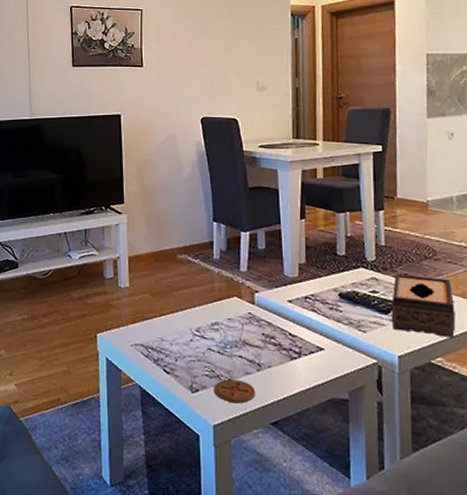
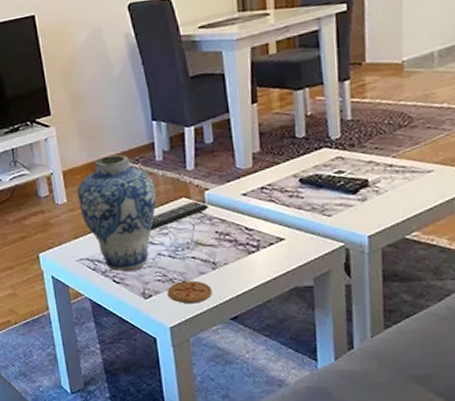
vase: none [139,248,211,364] -> present [76,155,157,272]
remote control: none [202,301,257,324] -> present [149,201,208,230]
tissue box: present [391,273,456,338] -> none [359,146,435,210]

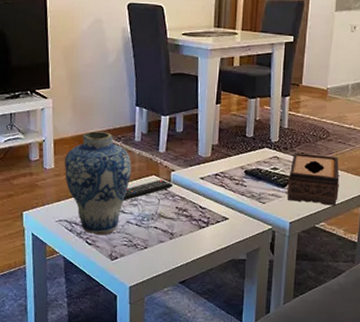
coaster: present [167,280,213,304] -> none [130,247,168,267]
tissue box: none [359,146,435,210] -> present [287,152,340,206]

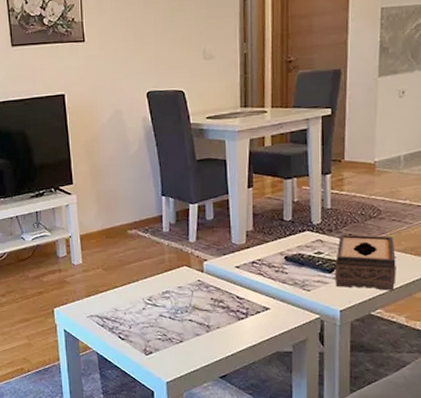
vase: present [64,131,132,236] -> none [91,224,162,330]
remote control: present [122,179,172,200] -> none [154,270,206,293]

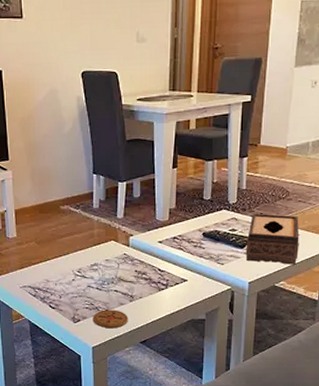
coaster: none [166,341,205,362] -> present [92,310,128,329]

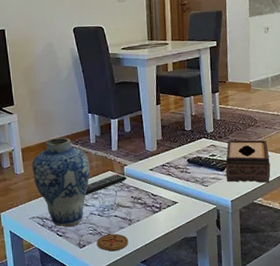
vase: none [25,200,91,300] -> present [31,138,91,228]
remote control: none [83,244,131,265] -> present [85,174,127,195]

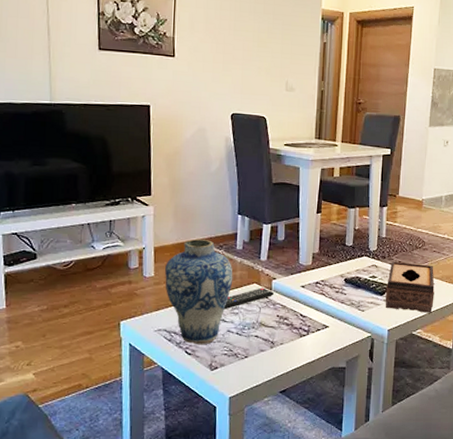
coaster: present [96,233,129,252] -> none [231,356,268,377]

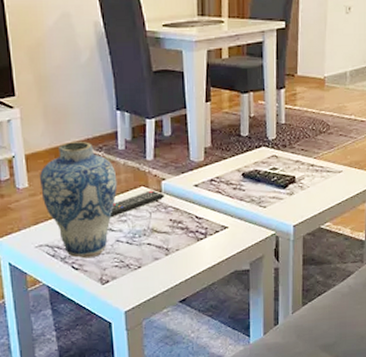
tissue box: present [385,261,435,313] -> none [288,149,343,204]

